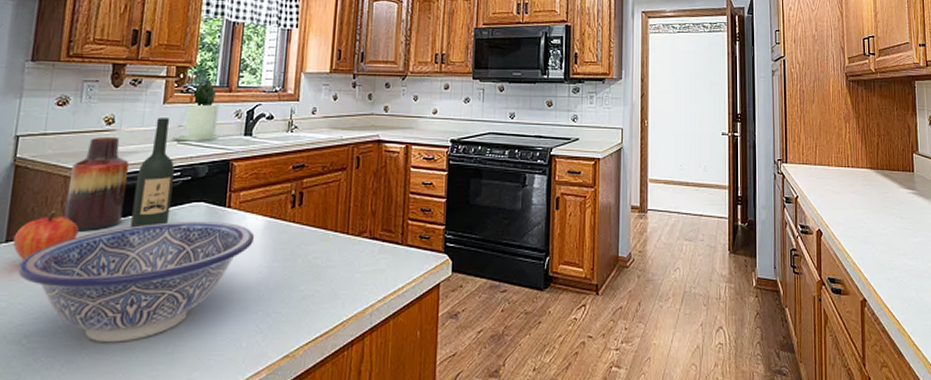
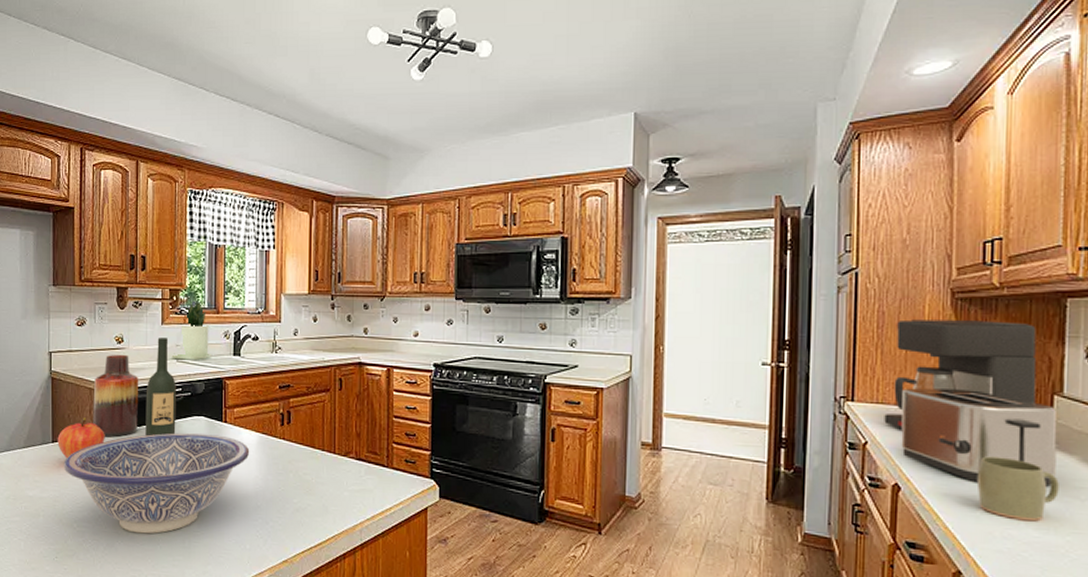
coffee maker: none [808,97,903,184] -> present [884,319,1037,429]
toaster: none [819,151,919,224] -> present [901,388,1058,485]
mug: none [871,203,922,253] -> present [976,456,1059,521]

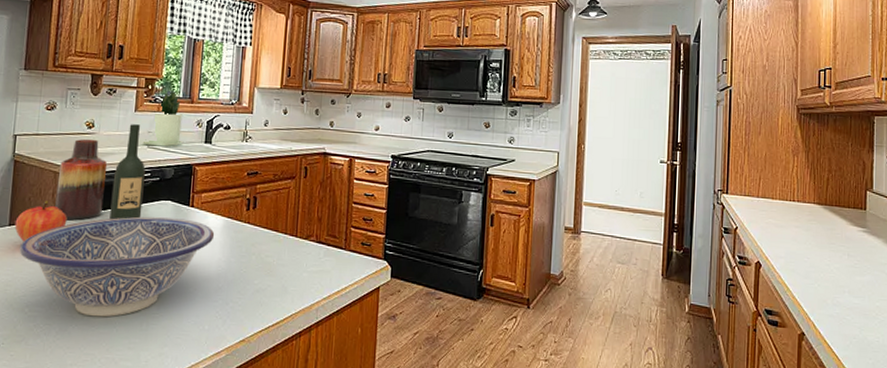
coffee maker: present [884,319,1037,429] -> none [750,129,855,216]
toaster: present [901,388,1058,485] -> none [762,183,869,262]
mug: present [976,456,1059,521] -> none [815,239,871,291]

